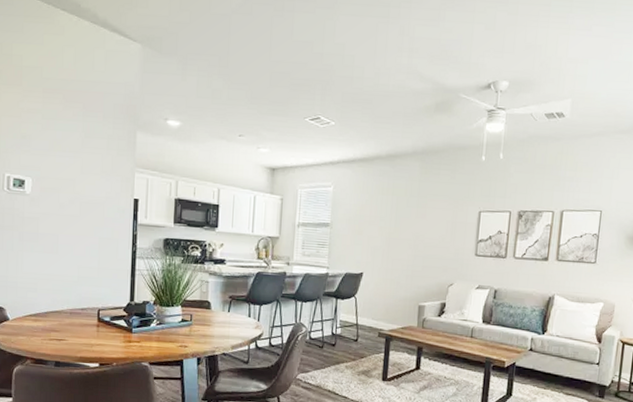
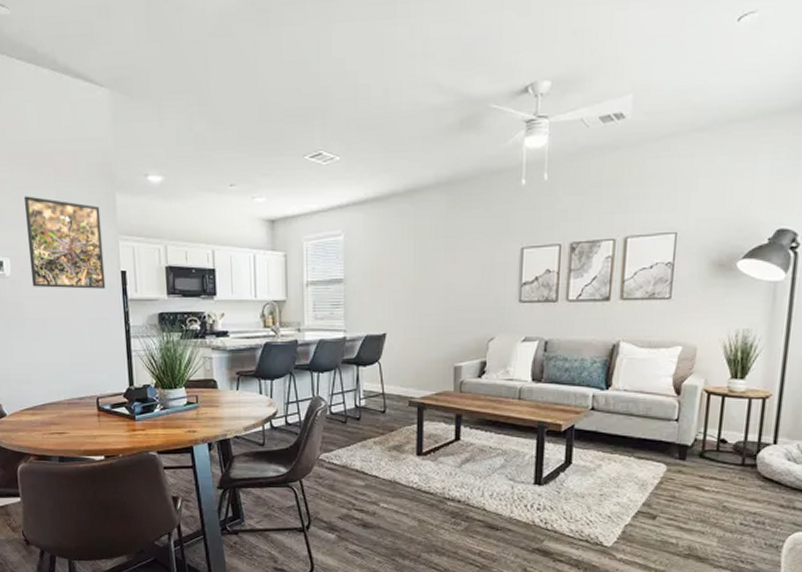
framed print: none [50,125,121,213] -> present [23,196,106,289]

